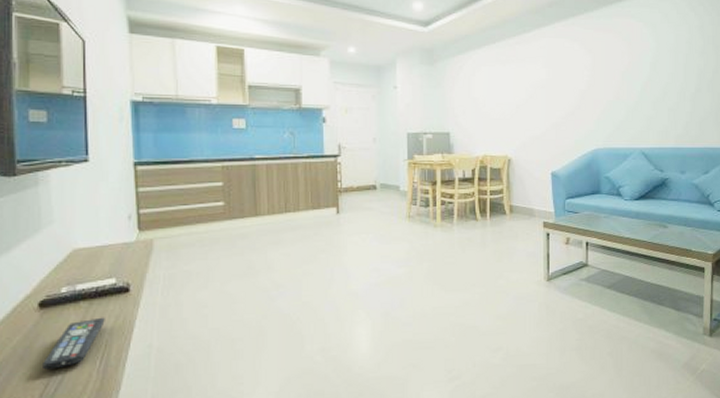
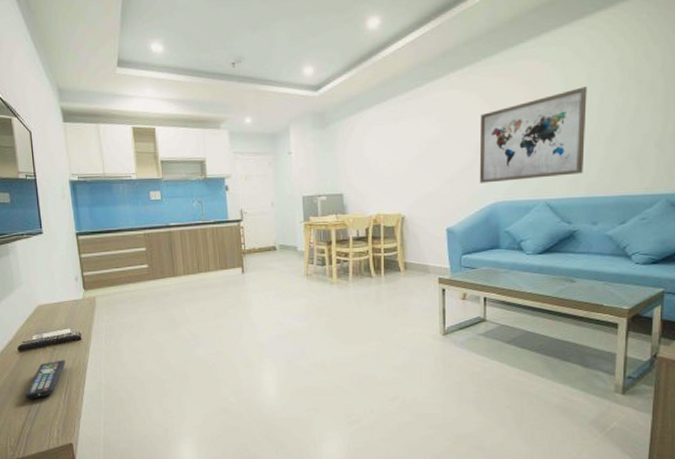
wall art: none [582,47,674,130] -> present [479,87,587,183]

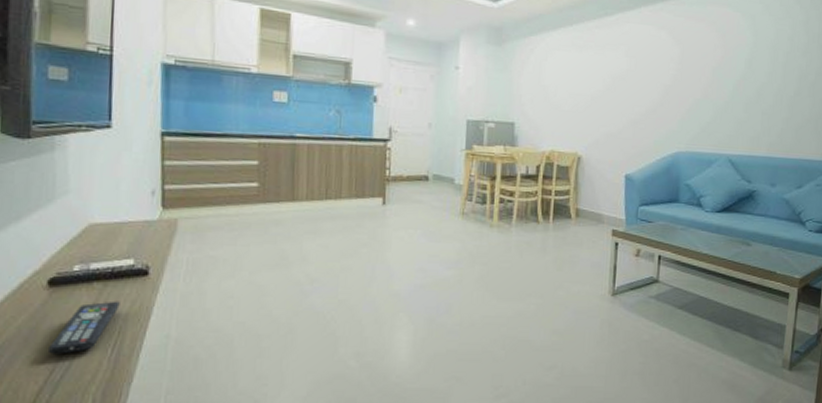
wall art: present [479,87,587,183] -> none [663,42,774,132]

